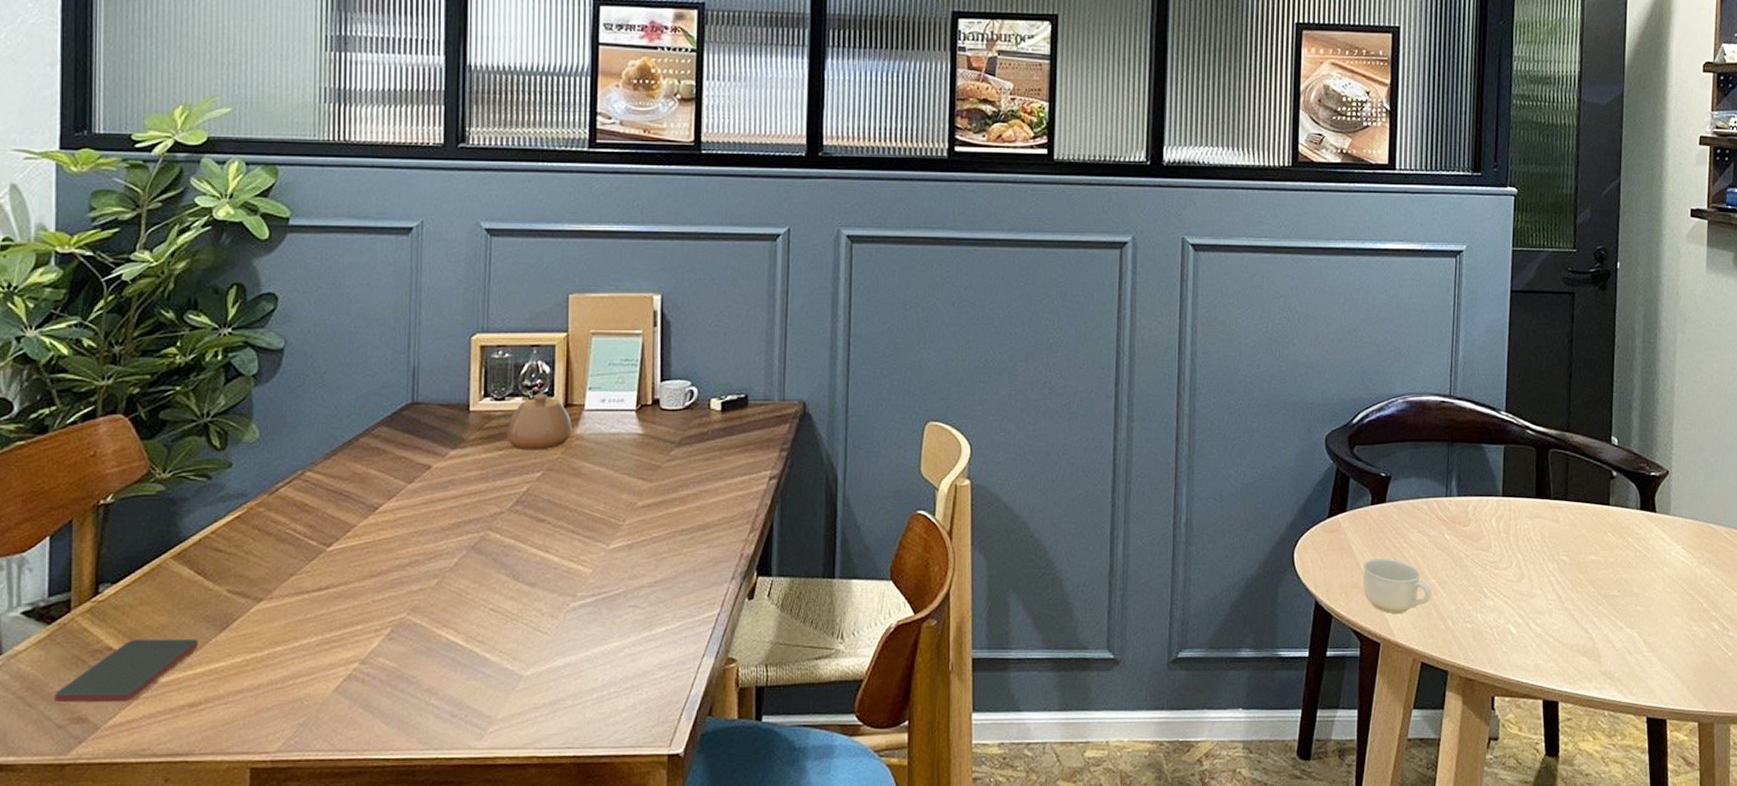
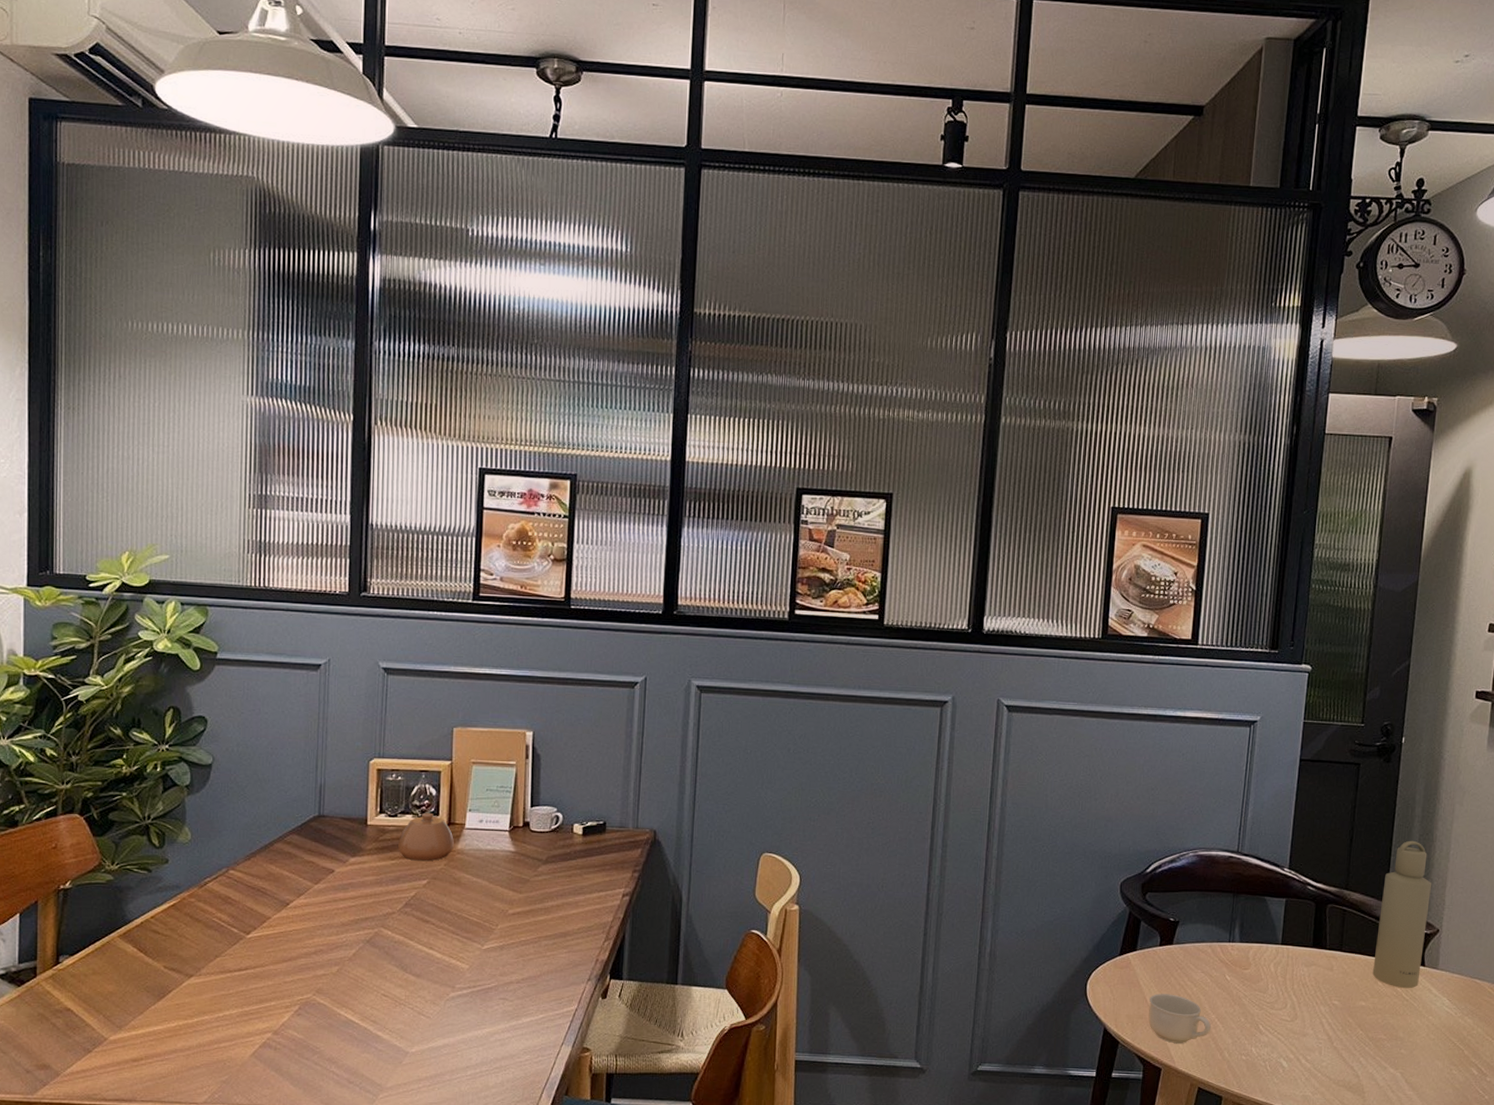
smartphone: present [54,639,198,703] -> none [23,1003,140,1054]
bottle: none [1601,374,1657,539] -> present [1372,840,1431,989]

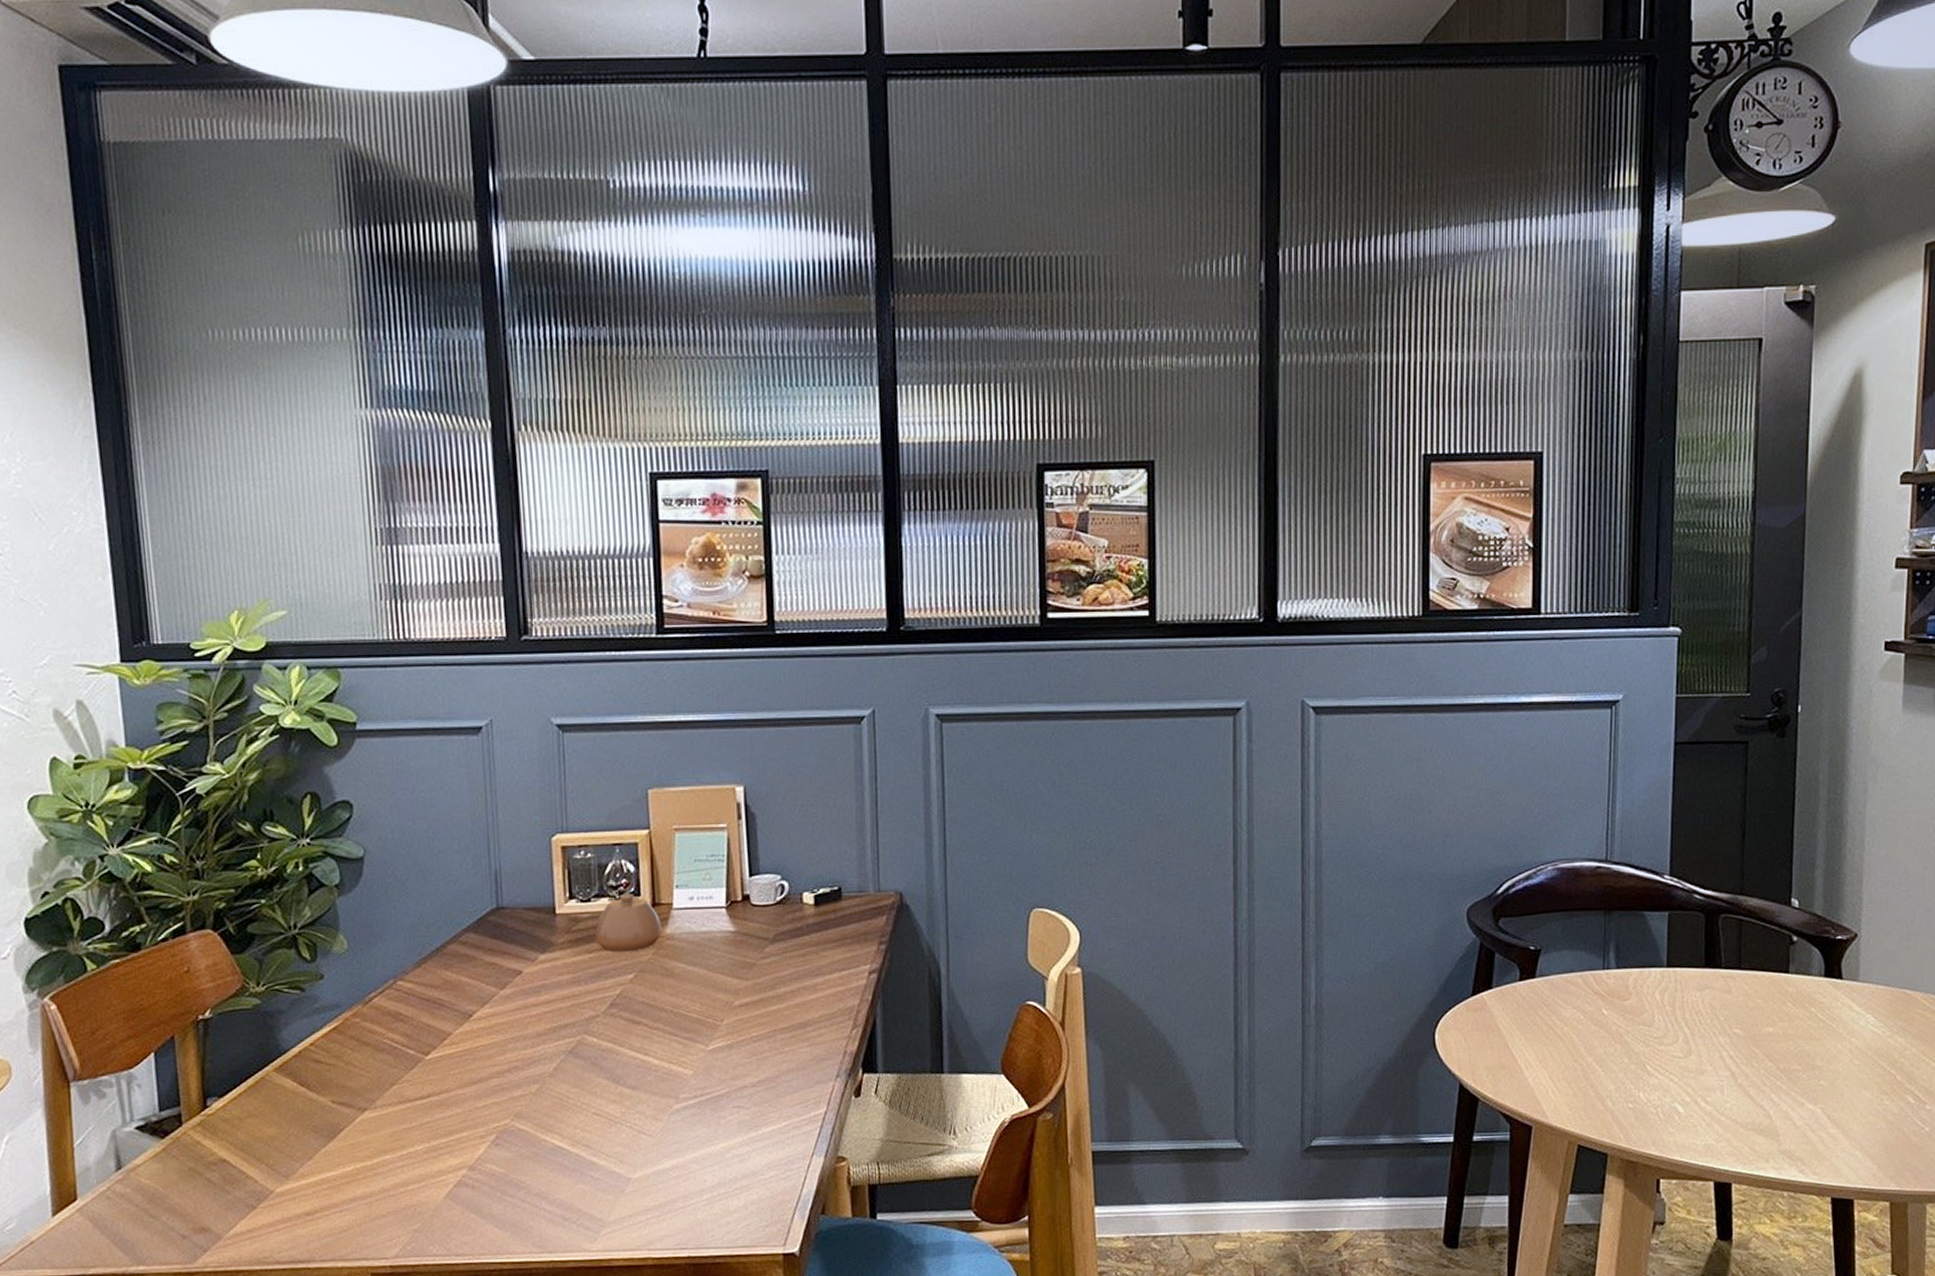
teacup: present [1148,994,1212,1043] -> none [1512,1037,1589,1095]
bottle: present [1372,840,1431,989] -> none [1780,829,1844,1008]

